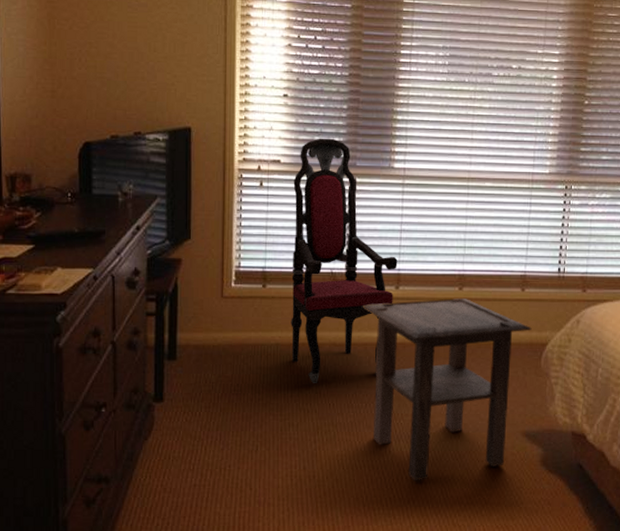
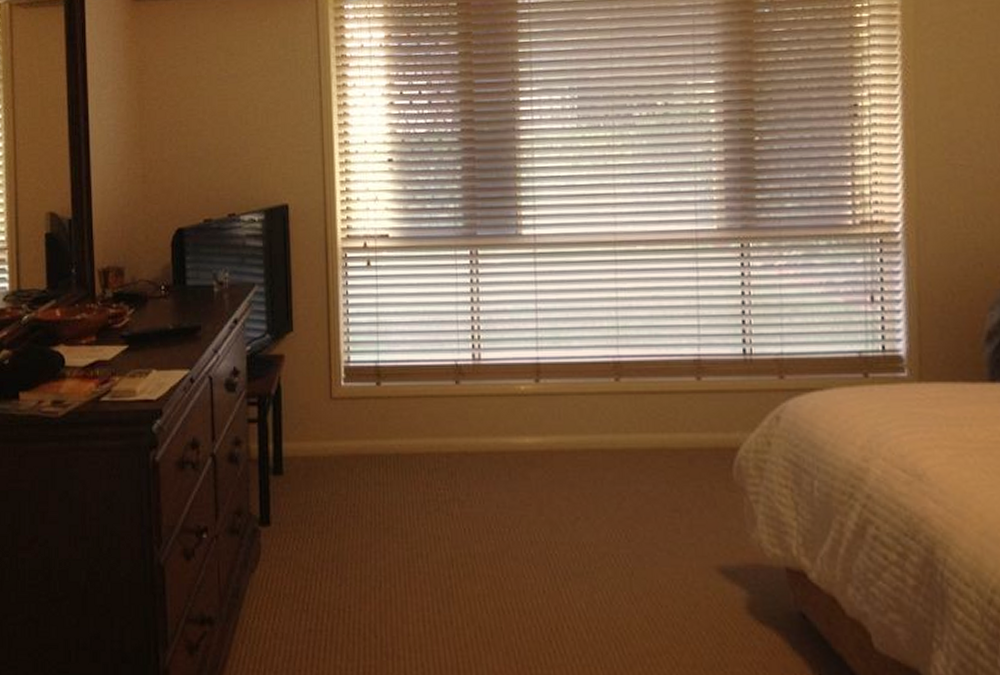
armchair: present [291,138,398,383] -> none [405,205,536,502]
side table: present [362,298,532,481] -> none [496,392,716,632]

